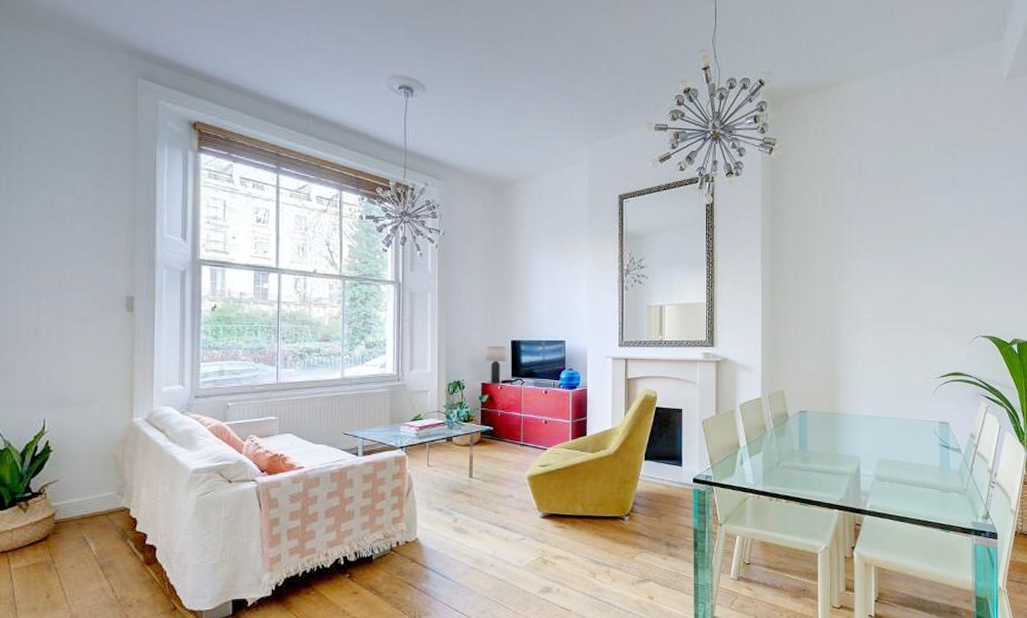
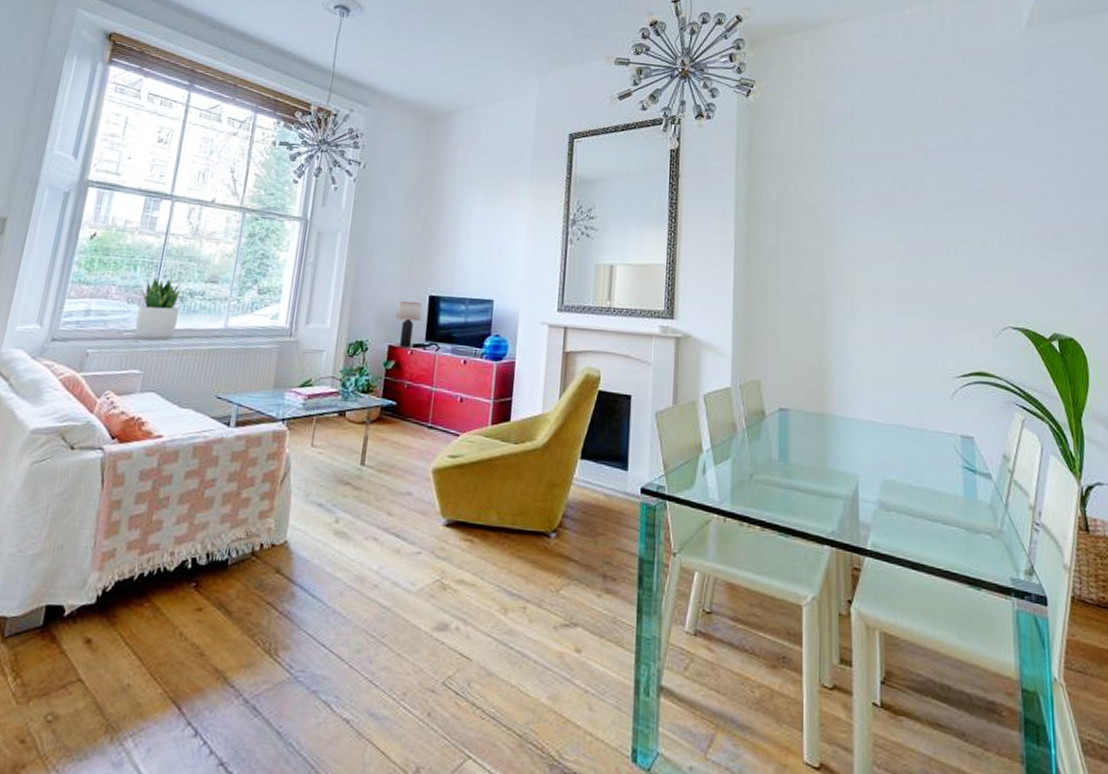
planter: none [264,337,300,392] -> present [134,275,184,341]

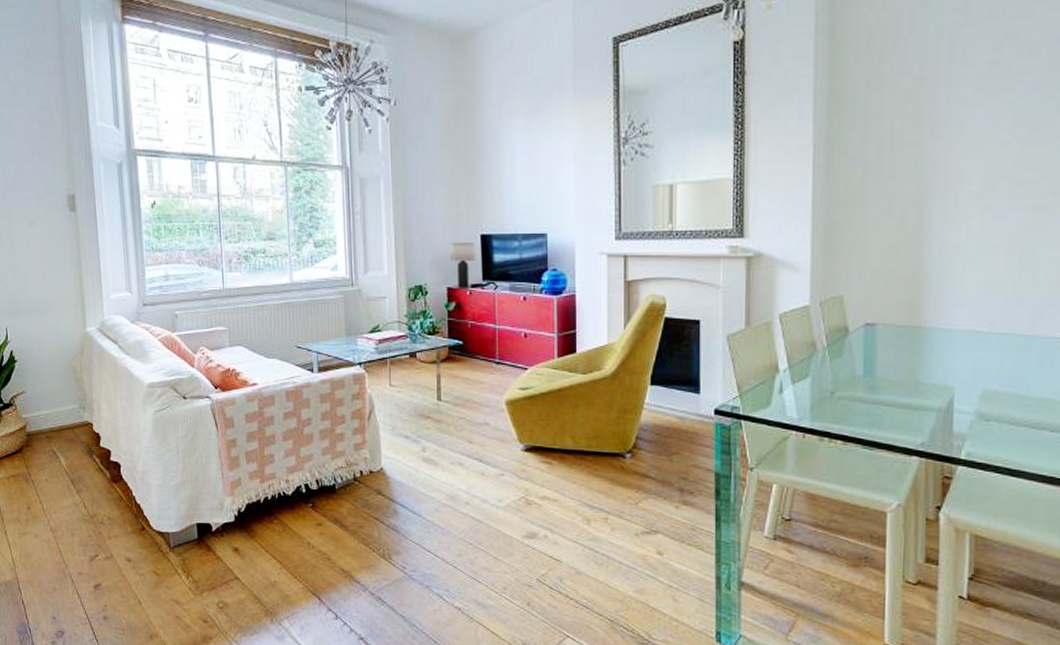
planter: present [134,275,184,341] -> none [208,236,247,299]

